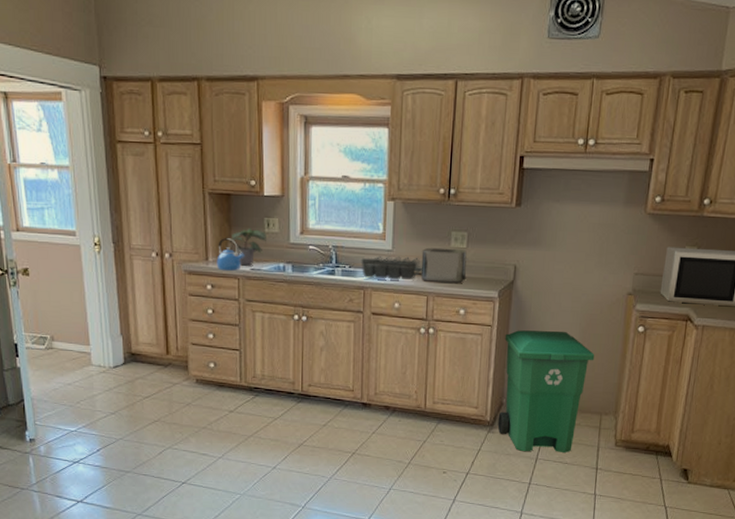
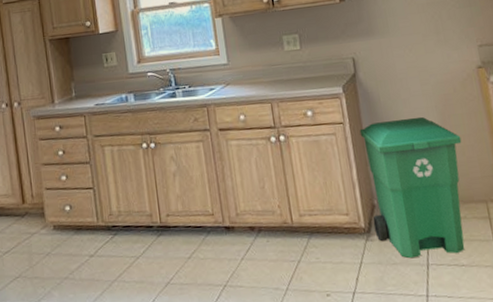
kettle: present [216,238,244,272] -> none [62,78,88,111]
potted plant: present [229,228,266,266] -> none [72,65,107,103]
dish rack: present [361,255,422,281] -> none [199,66,261,95]
toaster: present [420,247,469,284] -> none [257,51,307,89]

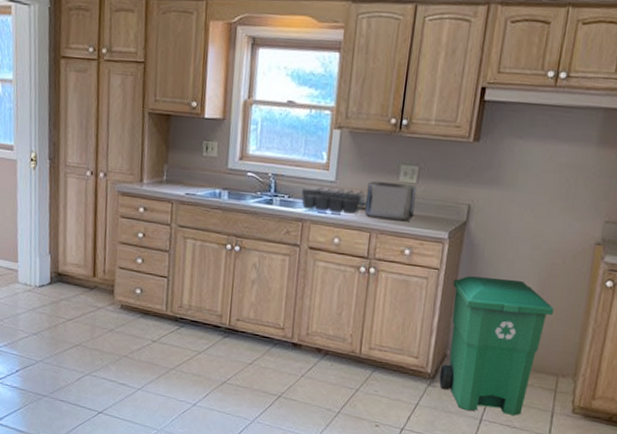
dish rack: none [199,66,261,95] -> present [301,186,366,216]
toaster: none [257,51,307,89] -> present [364,180,418,222]

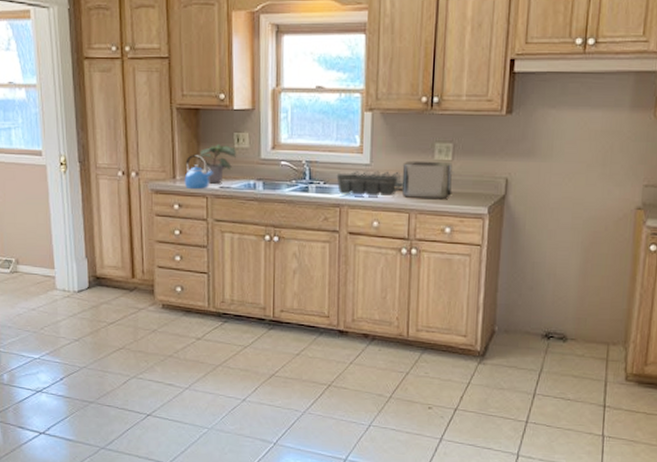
kettle: none [151,160,180,195] -> present [184,155,213,190]
potted plant: none [165,150,204,190] -> present [197,143,236,184]
recycling bin: present [439,276,554,416] -> none [489,250,600,387]

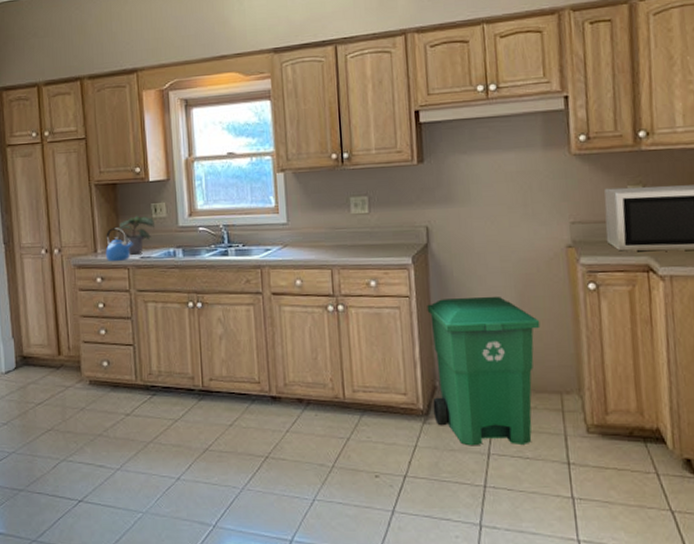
dish rack: present [336,170,403,197] -> none [254,228,322,255]
toaster: present [401,160,455,200] -> none [319,214,373,254]
recycling bin: none [489,250,600,387] -> present [427,296,540,446]

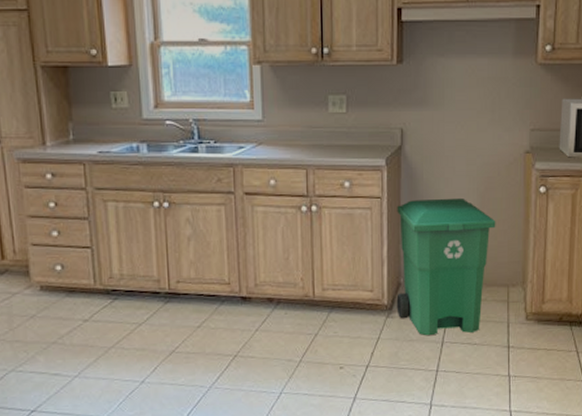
kettle: present [105,228,133,262] -> none [56,118,89,157]
potted plant: present [117,215,154,255] -> none [70,104,114,149]

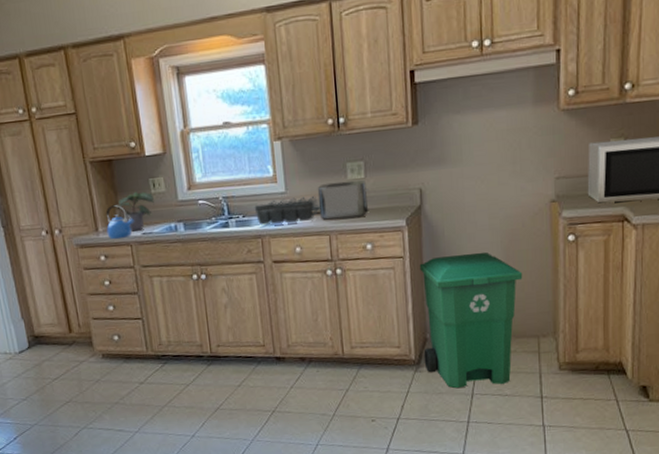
kettle: none [56,118,89,157] -> present [105,205,134,240]
potted plant: none [70,104,114,149] -> present [117,191,154,232]
dish rack: none [227,126,298,153] -> present [254,195,320,225]
toaster: none [296,114,350,154] -> present [317,179,369,220]

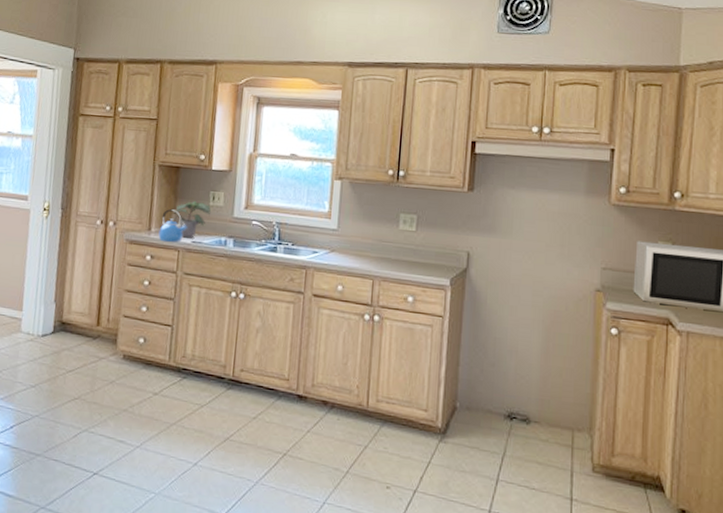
dish rack: present [254,195,320,225] -> none [304,234,368,263]
toaster: present [317,179,369,220] -> none [366,228,418,269]
recycling bin: present [419,252,523,389] -> none [450,323,562,475]

